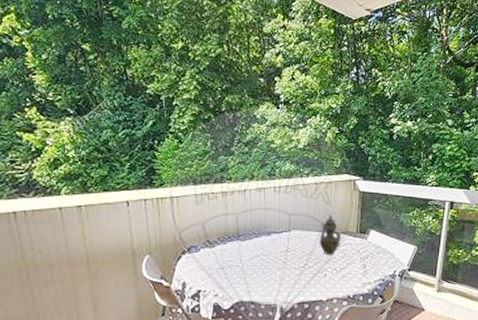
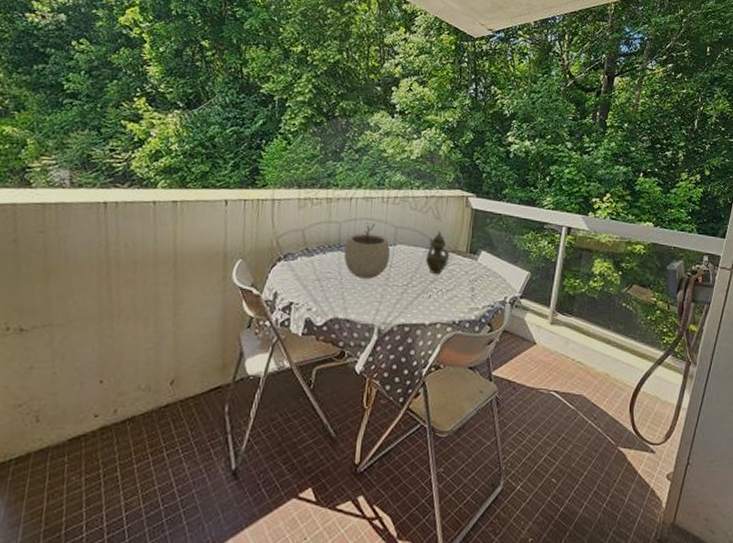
plant pot: none [243,211,286,264] -> present [344,222,391,279]

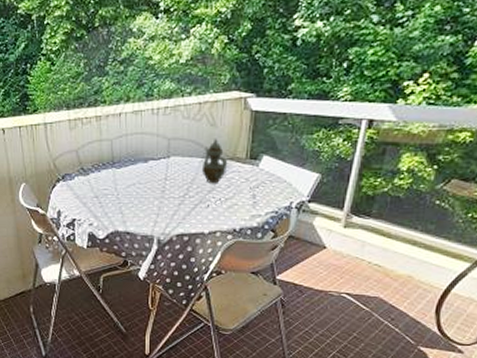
plant pot: present [344,222,391,279] -> none [118,136,165,193]

